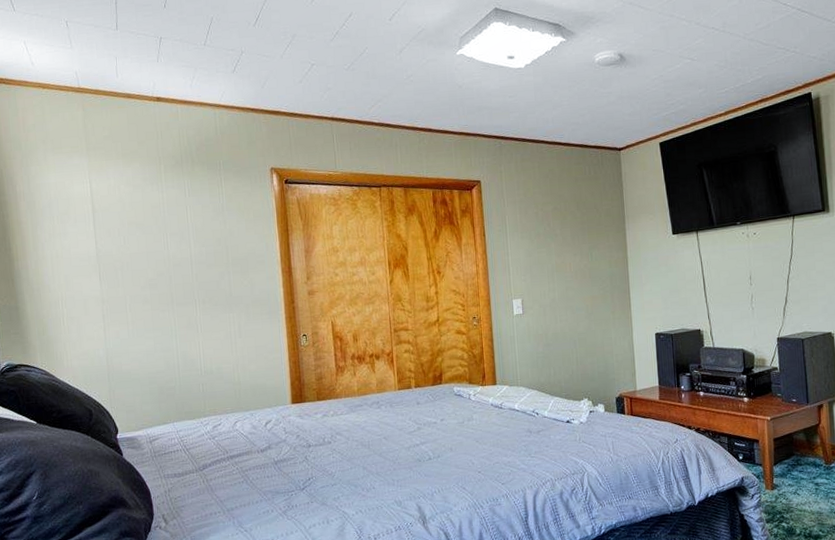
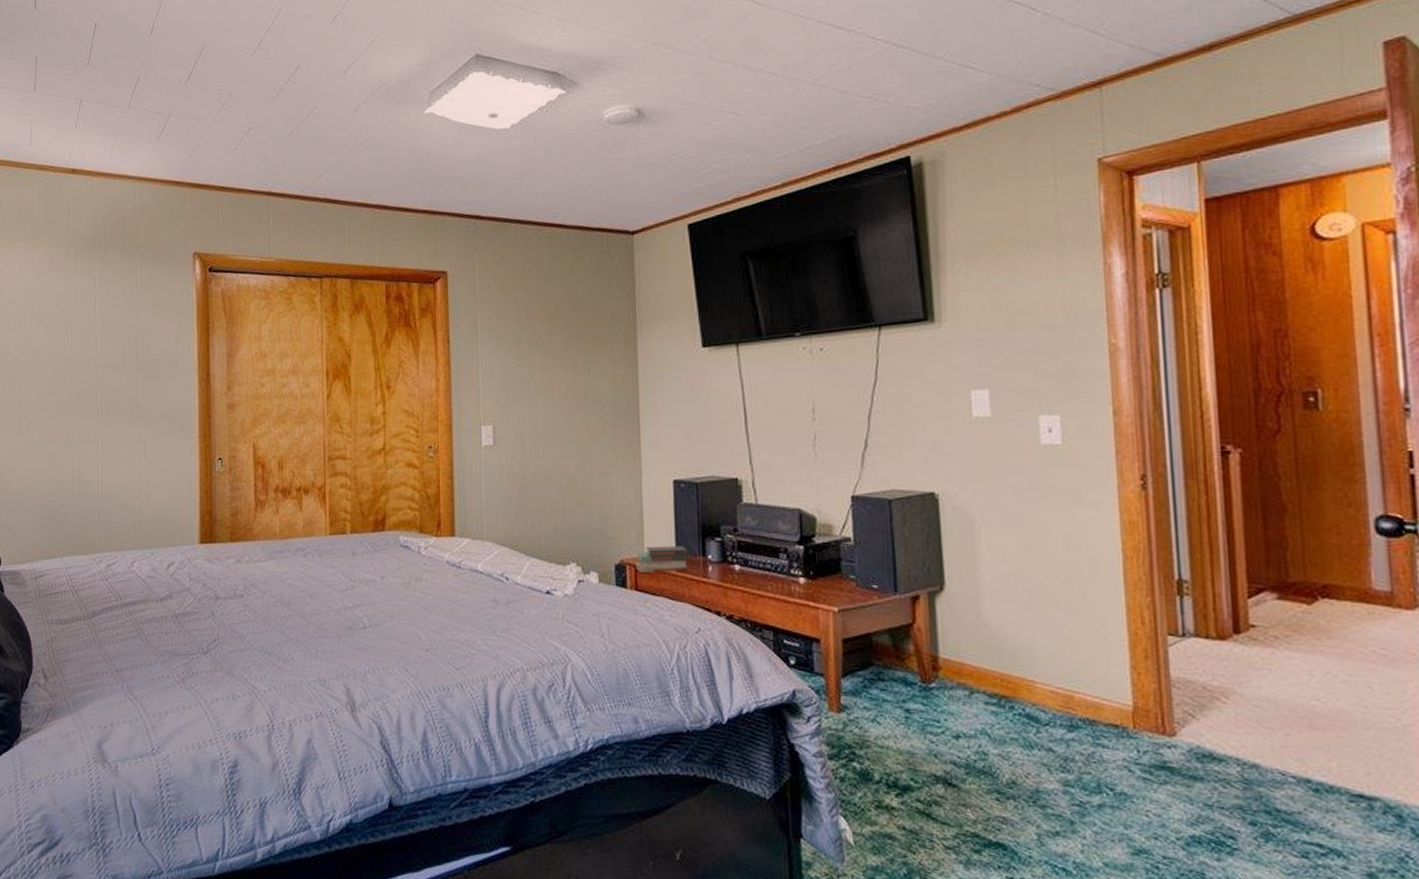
books: none [630,381,668,402] -> present [635,546,688,573]

